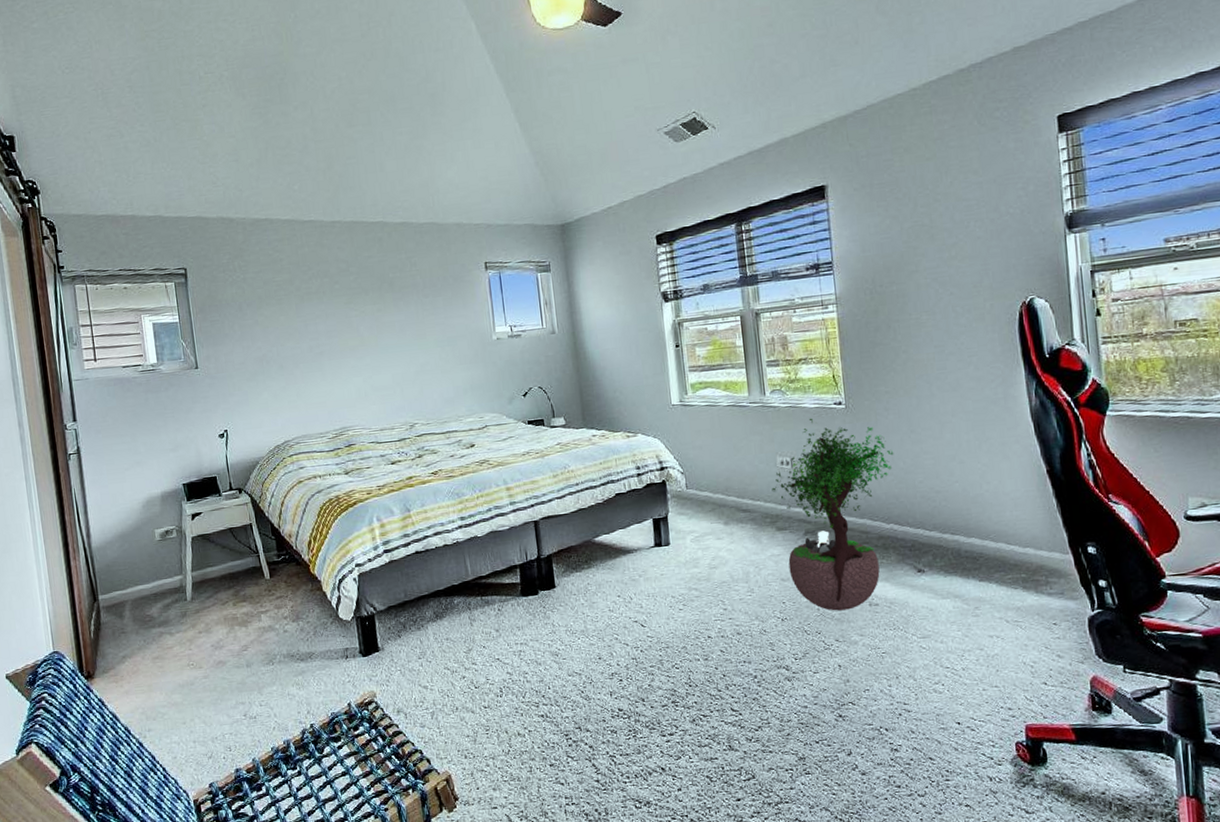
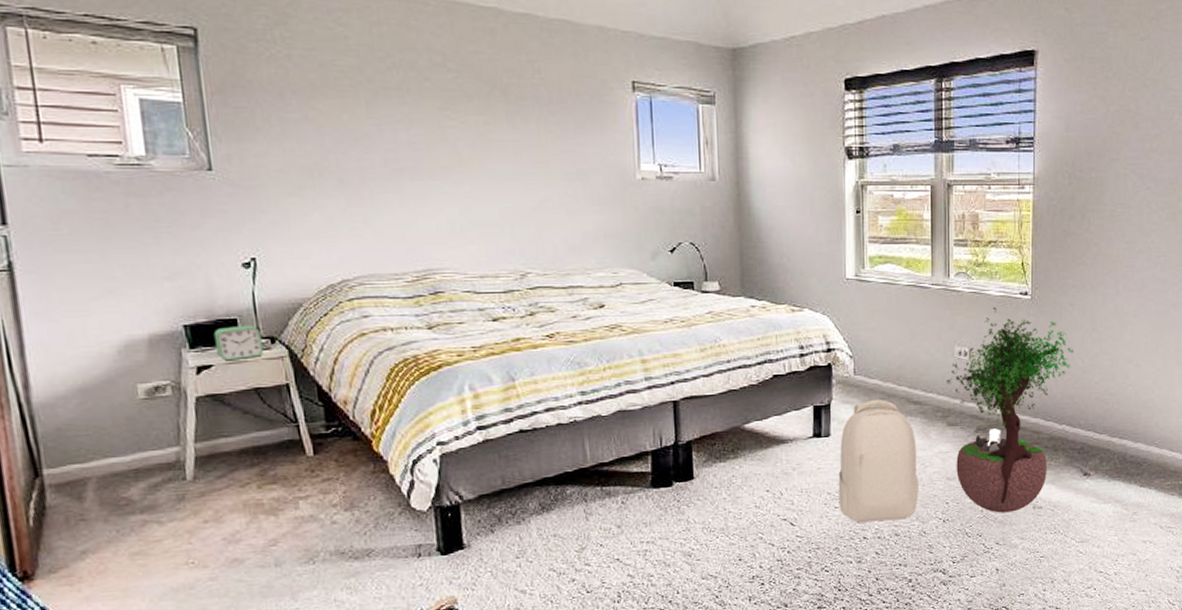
alarm clock: none [201,480,235,509] -> present [213,325,264,361]
backpack: none [679,510,756,623] -> present [838,400,919,523]

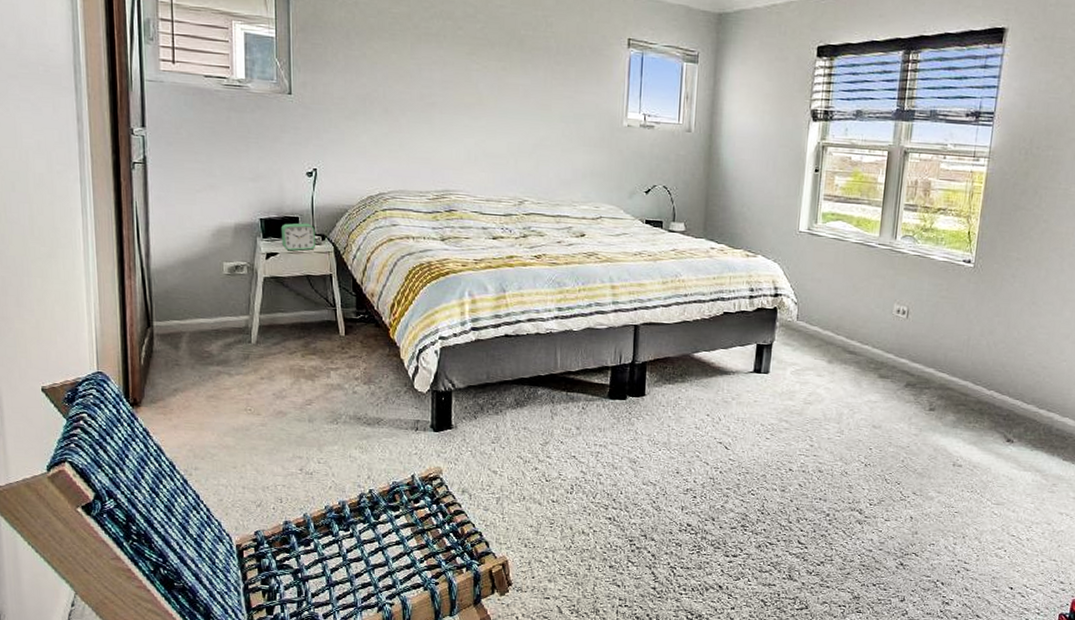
backpack: present [838,400,919,523] -> none [770,345,848,459]
potted tree: present [946,306,1074,513] -> none [882,271,1011,466]

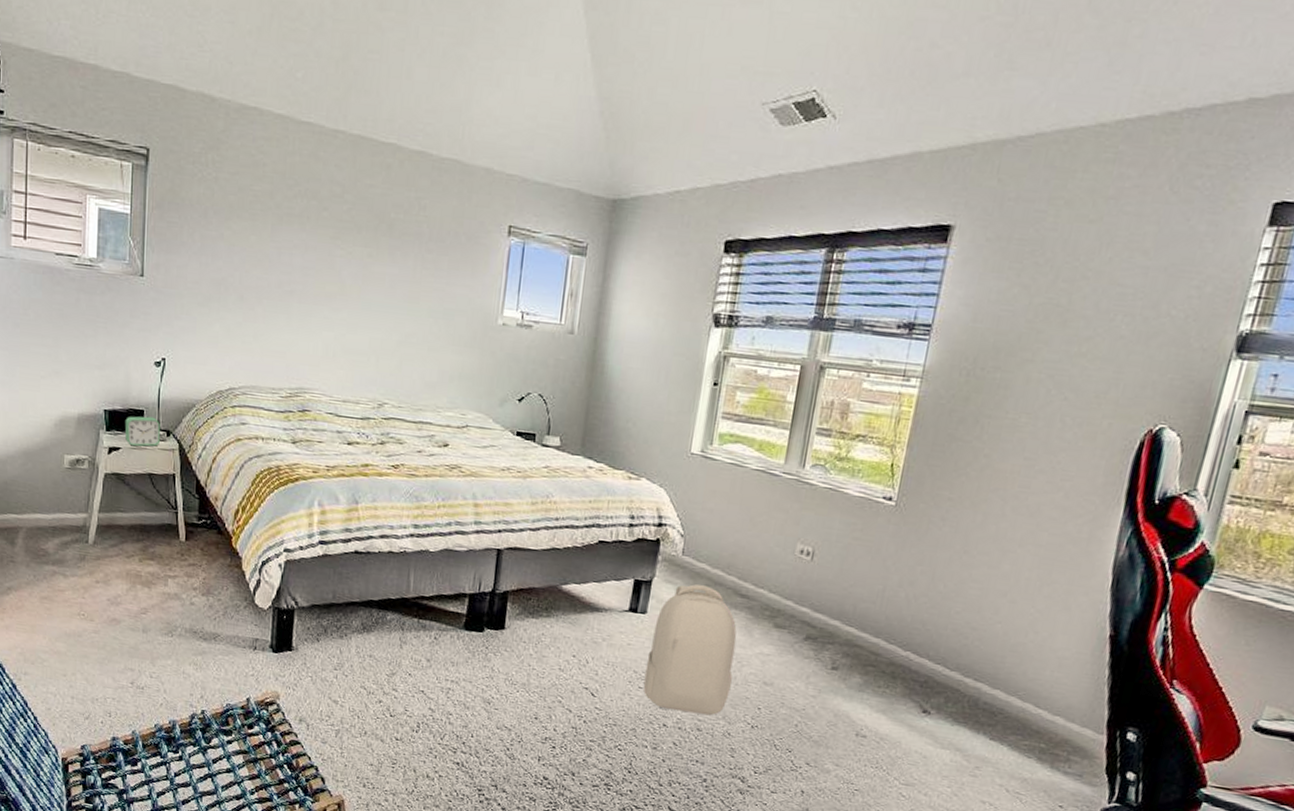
backpack: none [770,345,848,459] -> present [643,584,737,716]

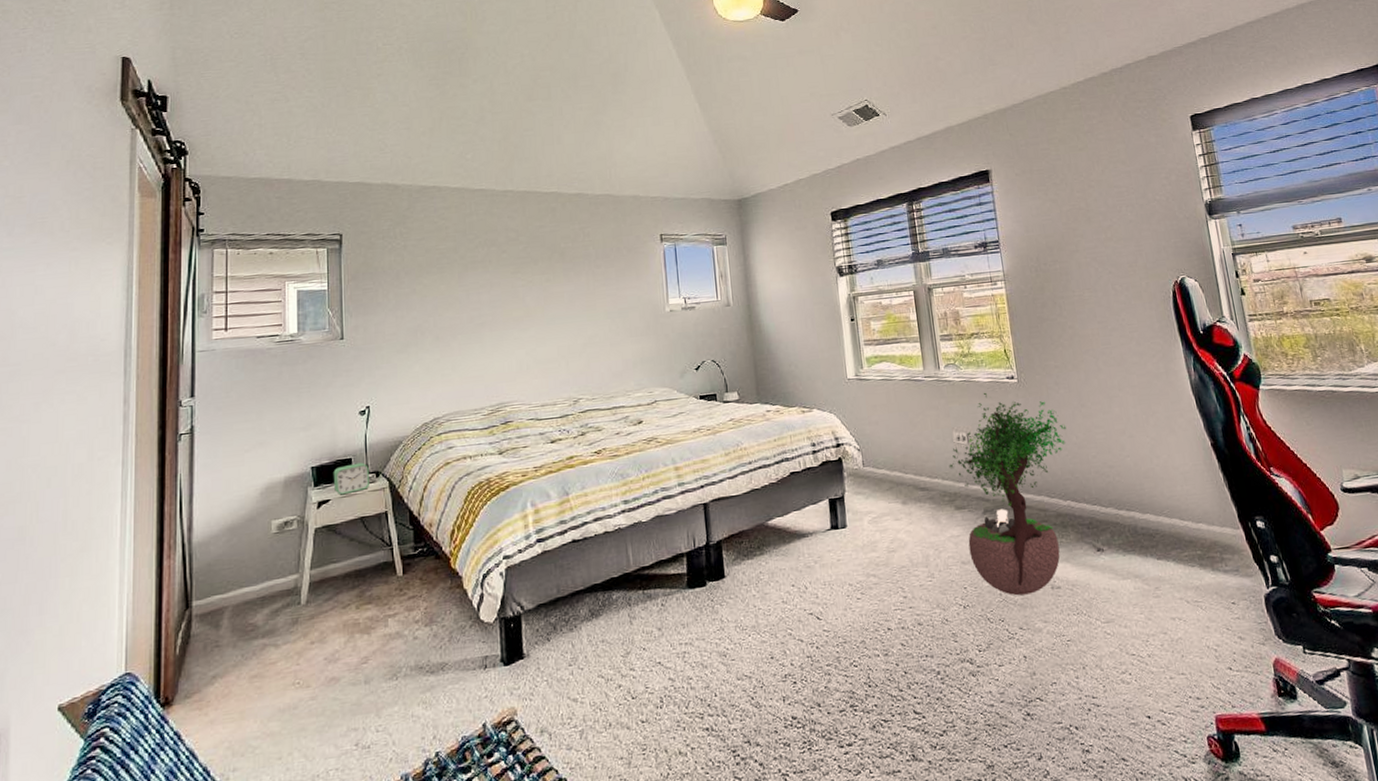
backpack: present [643,584,737,716] -> none [856,488,937,613]
potted tree: none [774,507,937,735] -> present [949,392,1067,596]

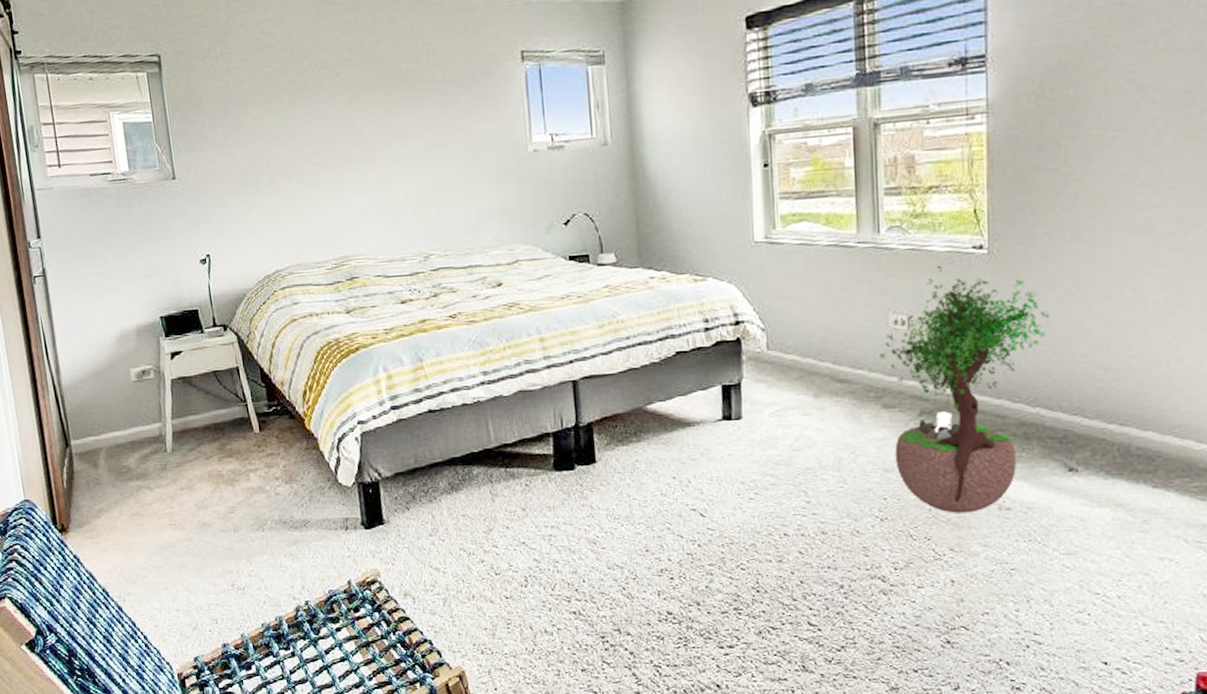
alarm clock: present [333,462,371,495] -> none [181,314,219,347]

